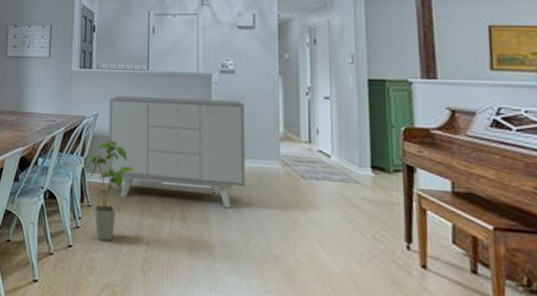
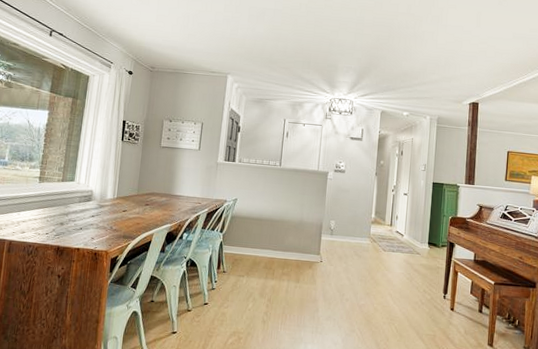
house plant: present [86,140,136,241] -> none [225,220,264,299]
sideboard: present [108,96,245,209] -> none [242,185,349,273]

